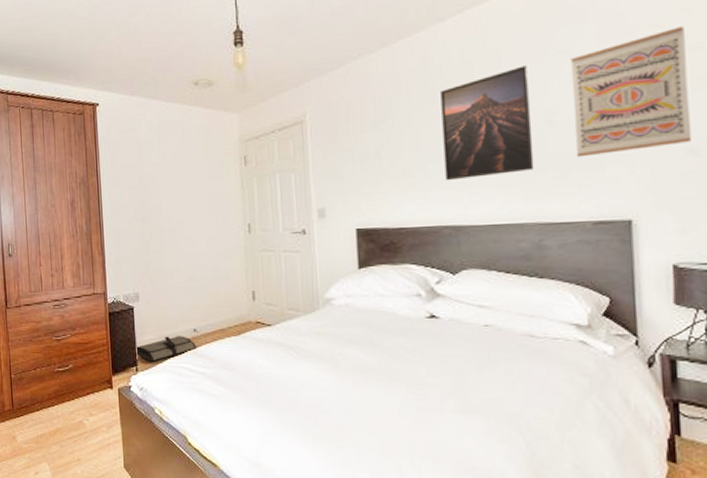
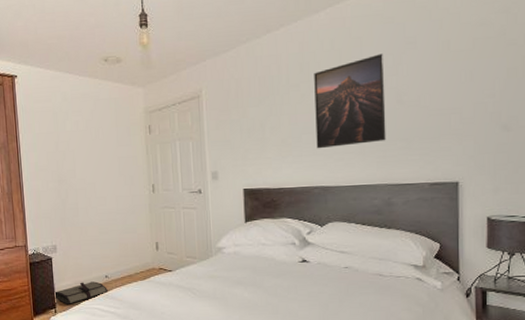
wall art: present [570,26,693,158] -> none [417,26,506,131]

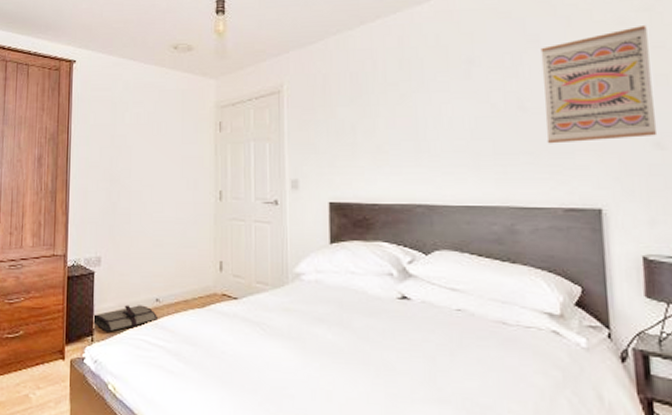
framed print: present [314,53,386,149] -> none [416,52,506,159]
wall art: none [417,26,506,131] -> present [540,26,658,144]

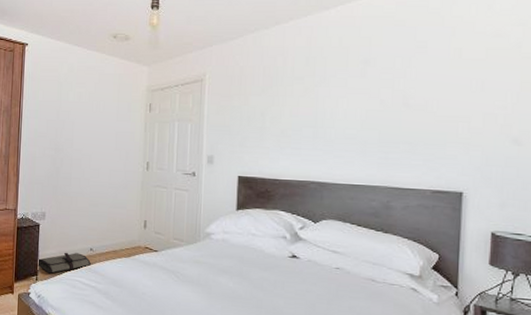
wall art: present [540,26,658,144] -> none [424,39,519,136]

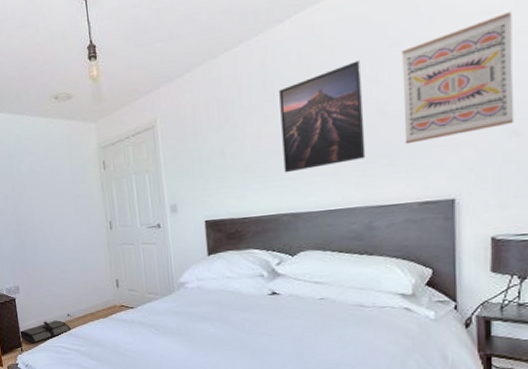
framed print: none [316,55,393,144] -> present [279,60,366,173]
wall art: none [424,39,519,136] -> present [401,12,515,144]

